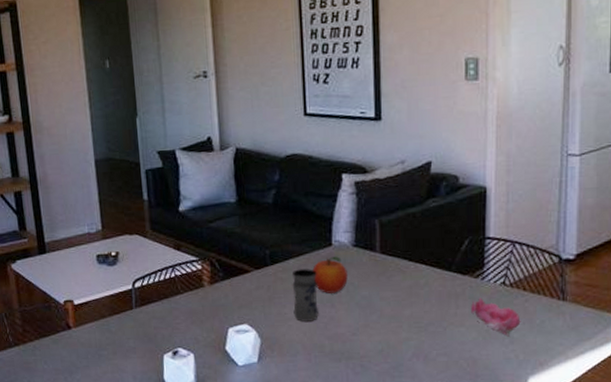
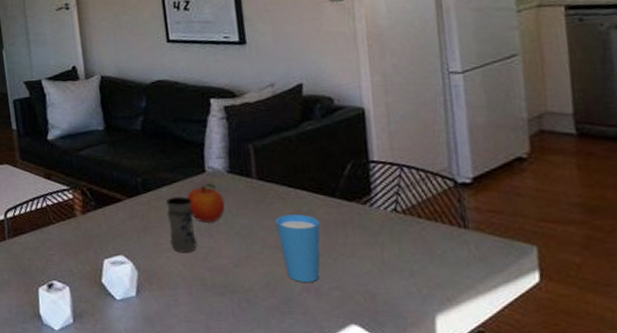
cup: none [393,287,435,349] -> present [275,214,320,282]
flower: present [471,298,521,337] -> none [361,226,420,269]

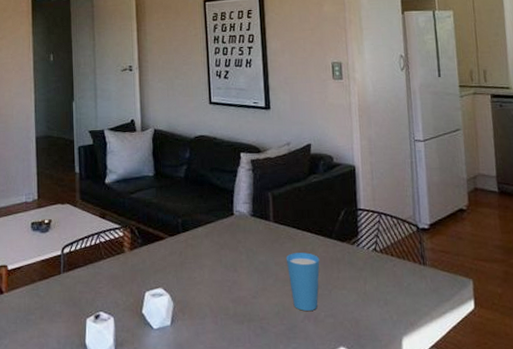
jar: present [165,197,197,253] -> none [200,236,223,285]
fruit: present [187,183,225,222] -> none [218,225,248,259]

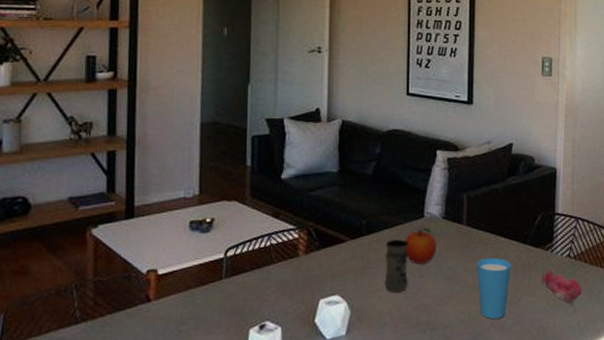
jar: none [200,236,223,285] -> present [384,239,408,292]
fruit: none [218,225,248,259] -> present [405,228,437,264]
flower: none [350,262,392,299] -> present [542,269,582,306]

